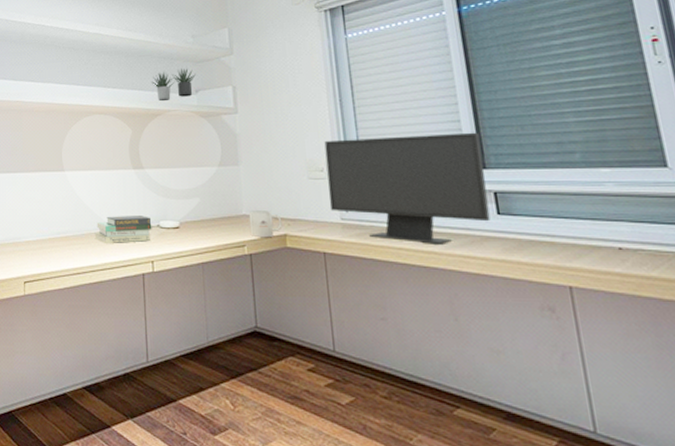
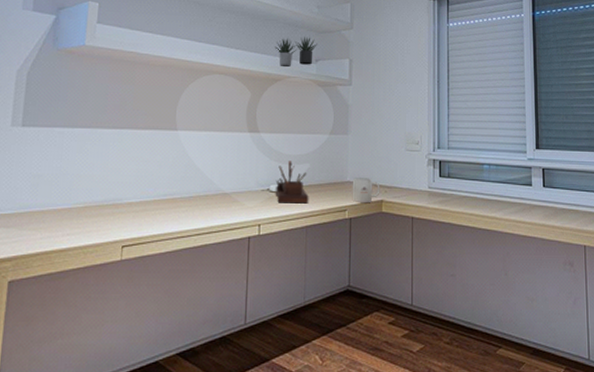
books: present [94,216,152,243] -> none [203,178,262,206]
desk organizer: none [165,195,203,239] -> present [275,161,309,204]
computer monitor: present [324,132,490,244] -> none [420,116,538,211]

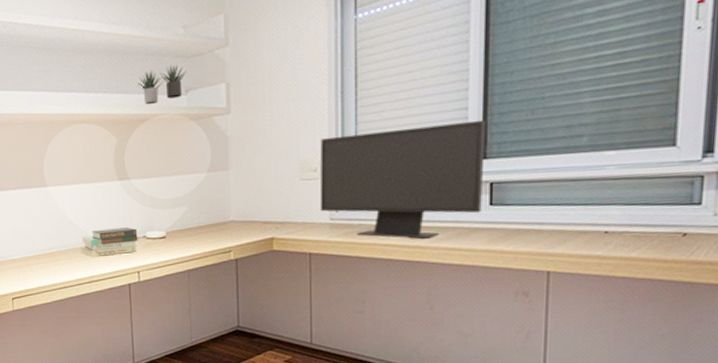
books: none [203,178,262,206] -> present [80,227,138,257]
desk organizer: present [275,161,309,204] -> none [151,205,189,249]
mug: present [352,178,380,203] -> none [236,215,270,243]
computer monitor: none [420,116,538,211] -> present [319,119,486,239]

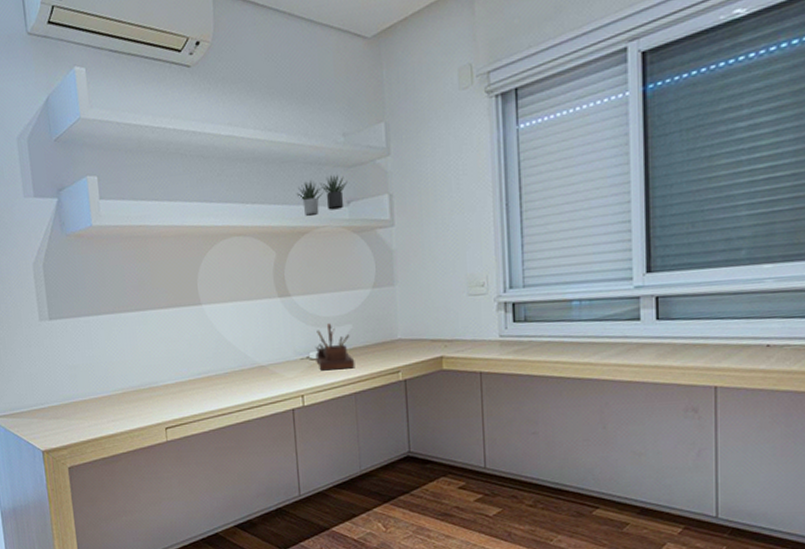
books: present [80,227,138,257] -> none [239,348,301,381]
desk organizer: none [151,205,189,249] -> present [315,323,355,371]
computer monitor: present [319,119,486,239] -> none [487,232,650,356]

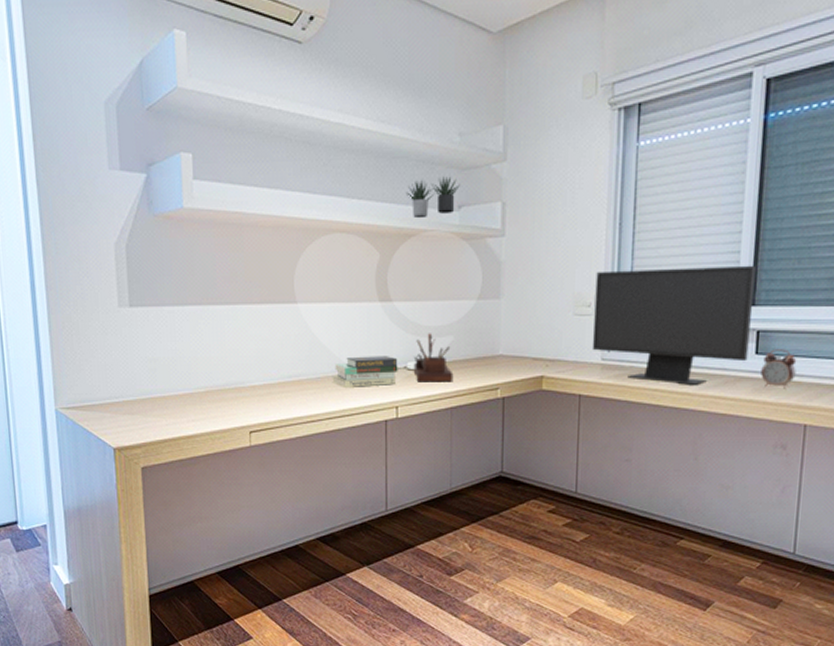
books: none [239,348,301,381] -> present [332,356,398,387]
computer monitor: none [487,232,650,356] -> present [592,265,756,385]
alarm clock: none [664,313,701,352] -> present [761,349,797,389]

